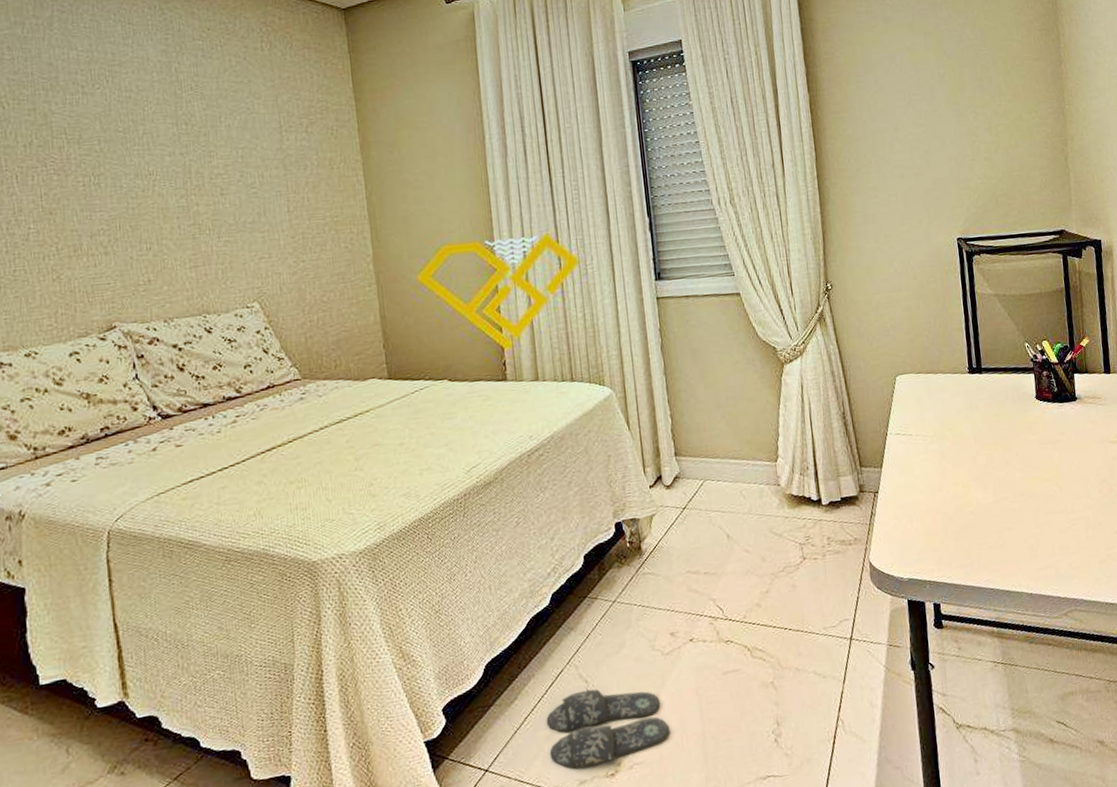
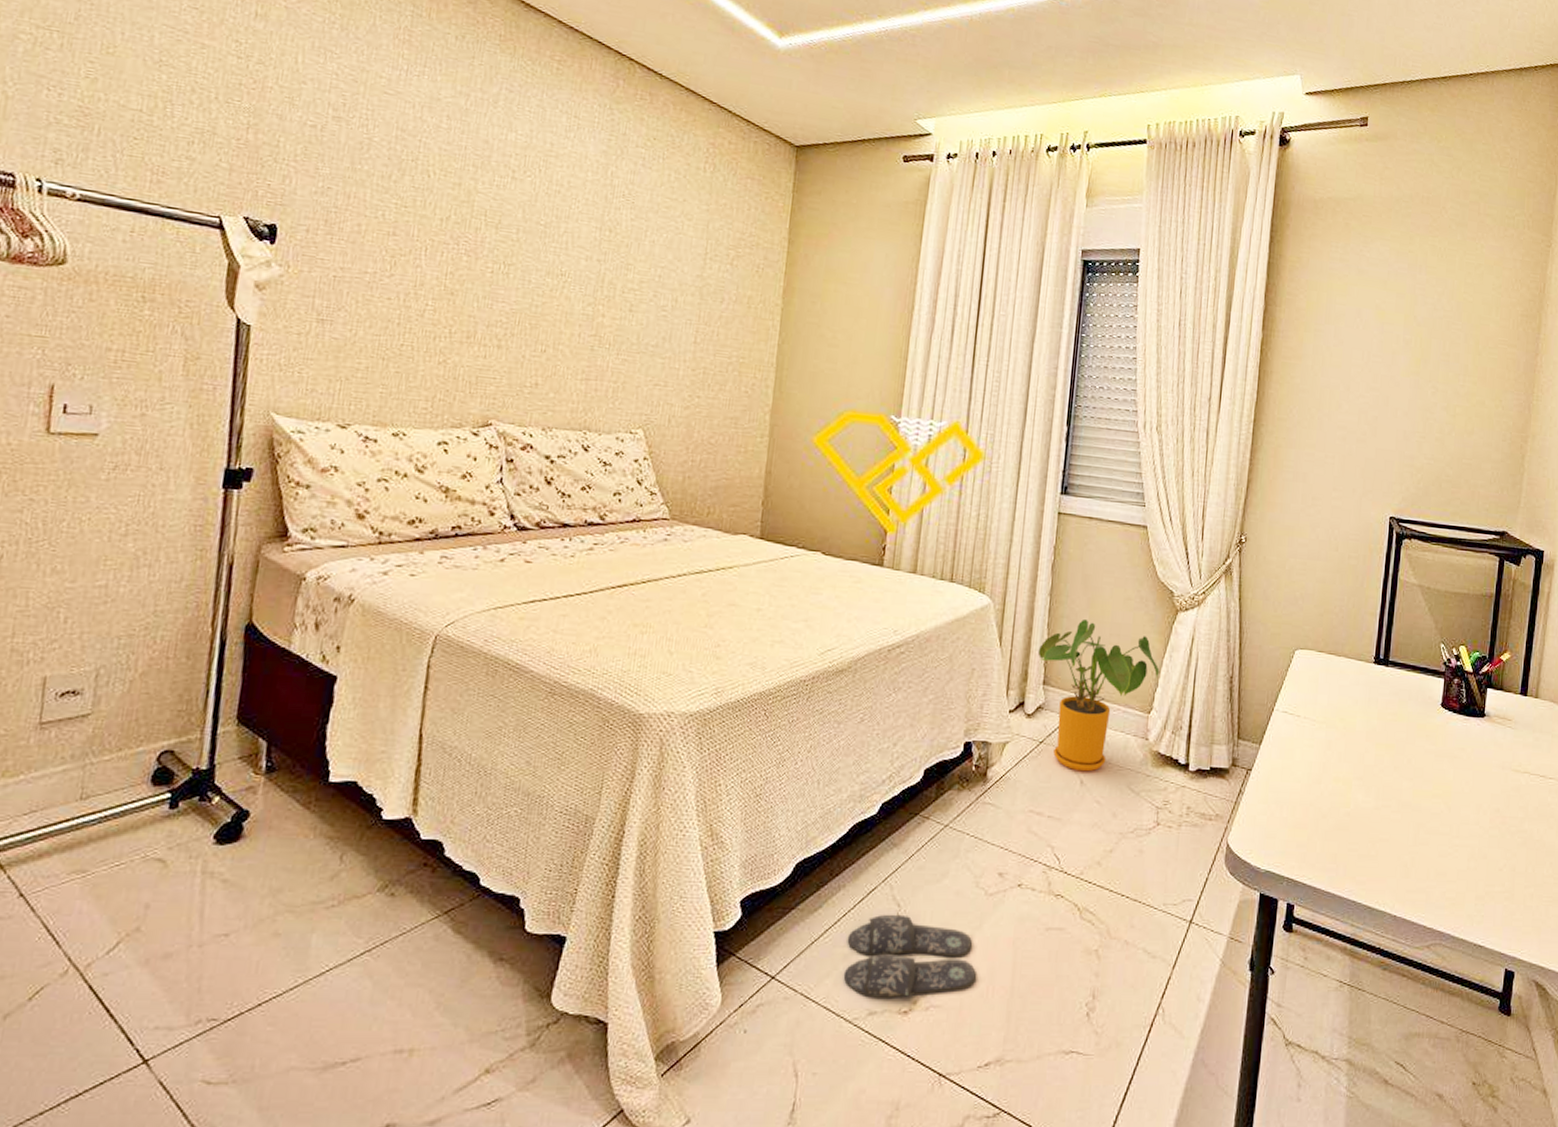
house plant: none [664,388,778,527] -> present [1037,618,1160,772]

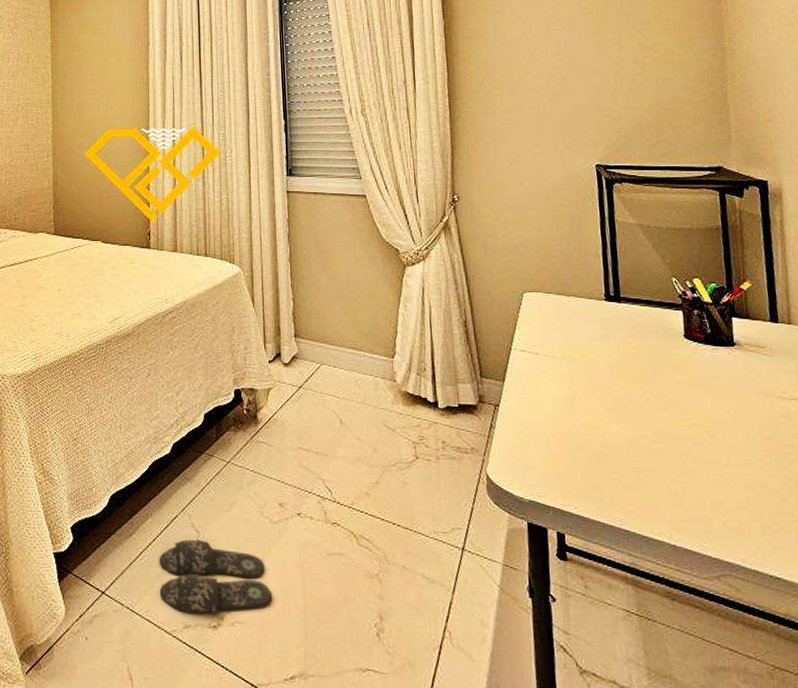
house plant: present [1037,618,1160,772] -> none [286,278,397,412]

